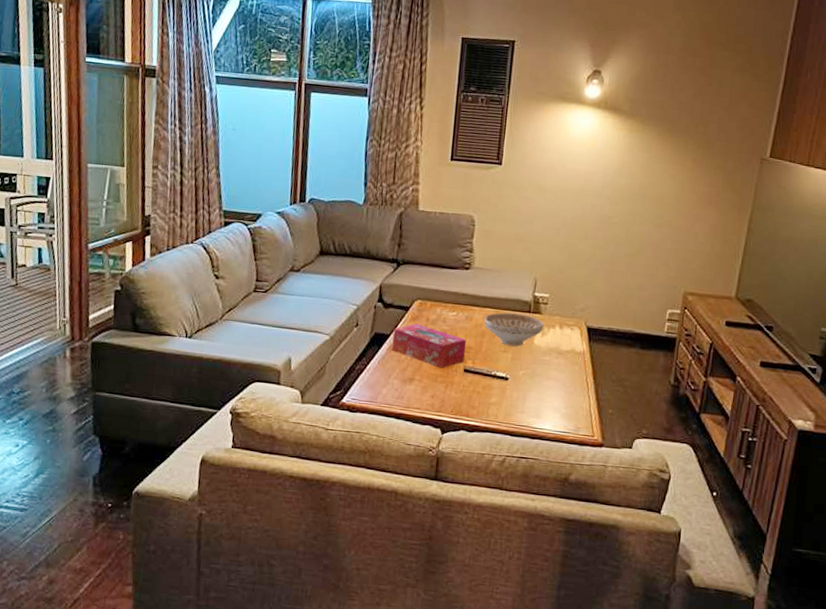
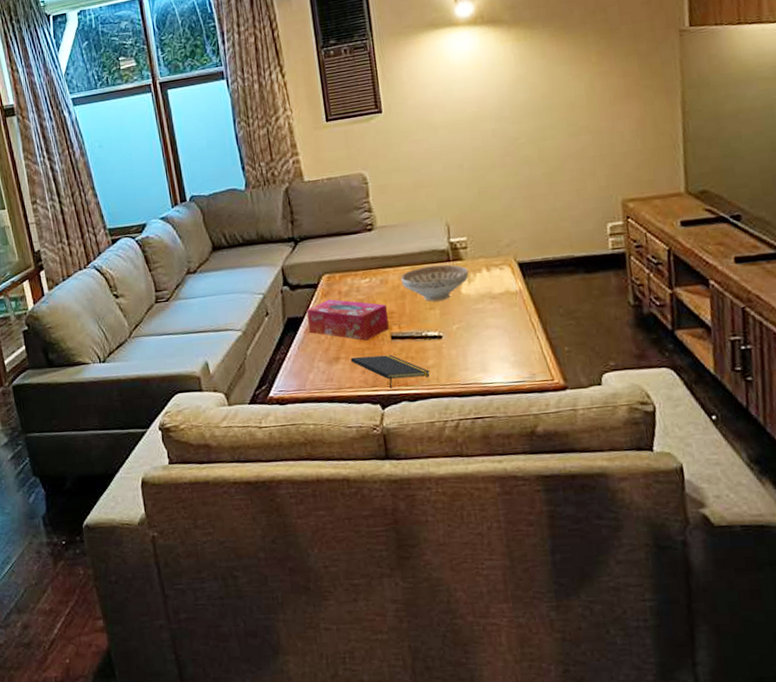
notepad: none [423,381,491,416] -> present [350,354,430,389]

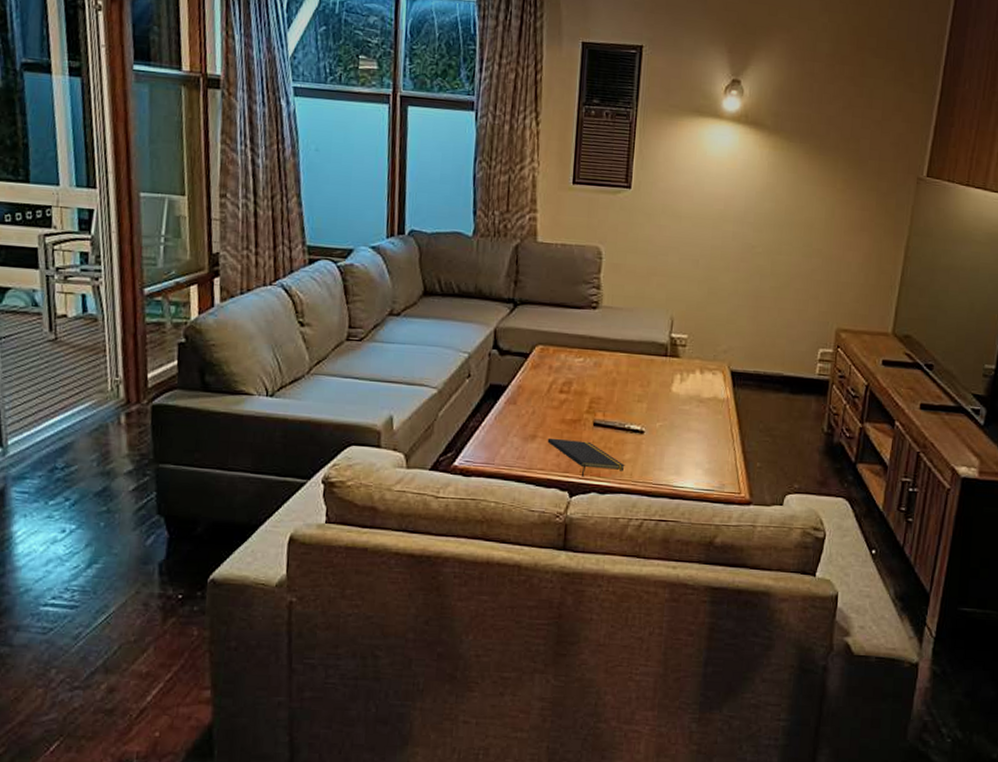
tissue box: present [306,299,389,341] -> none [510,372,596,423]
decorative bowl: present [400,264,469,302] -> none [615,357,683,395]

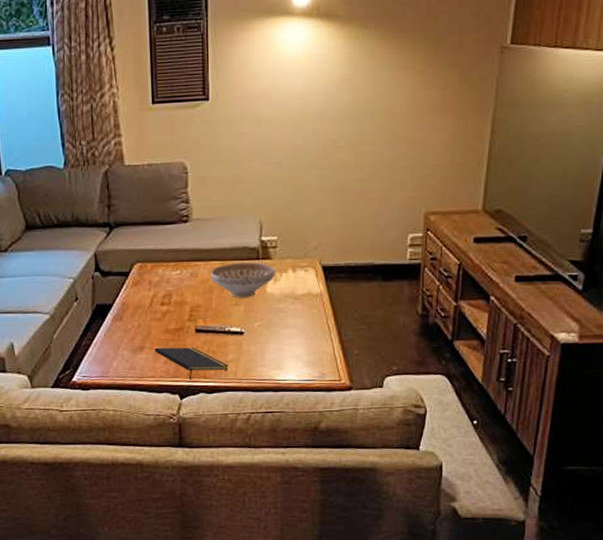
decorative bowl: none [615,357,683,395] -> present [210,262,275,298]

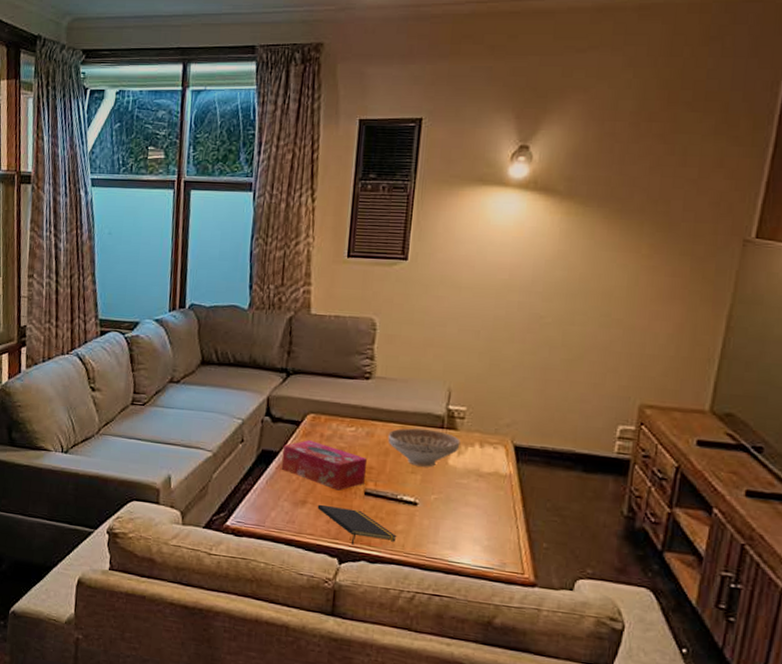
tissue box: none [115,289,195,332] -> present [281,440,368,491]

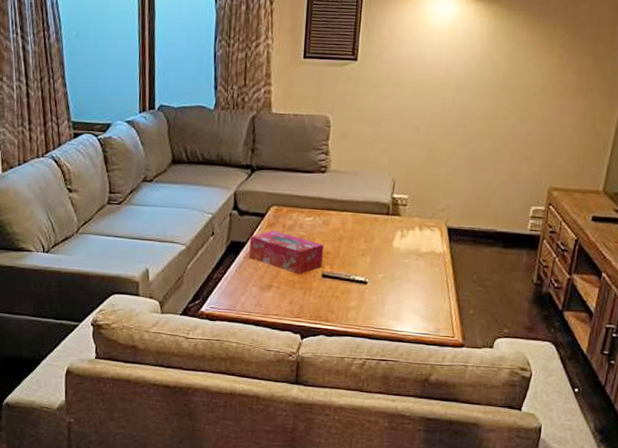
notepad: present [317,504,397,545] -> none [281,287,350,322]
decorative bowl: present [388,428,461,467] -> none [341,216,403,250]

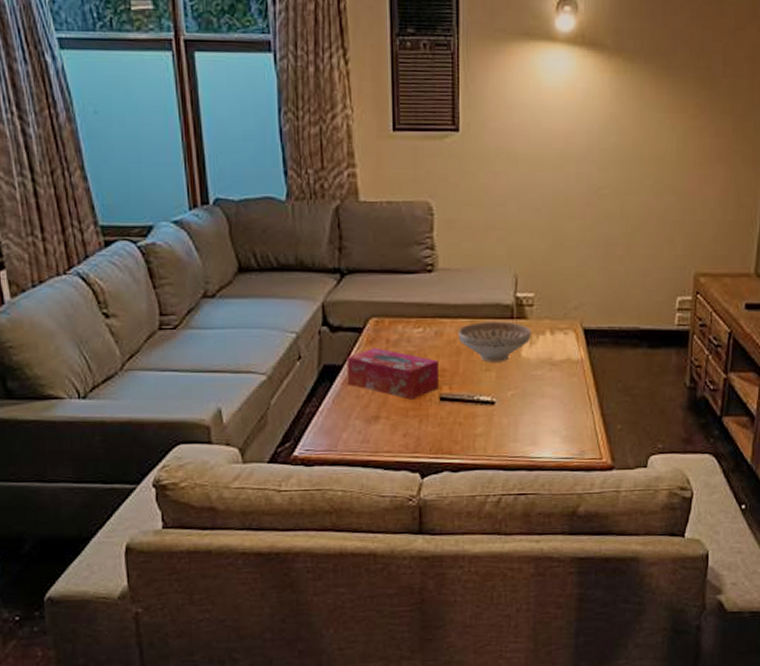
decorative bowl: none [341,216,403,250] -> present [458,322,531,362]

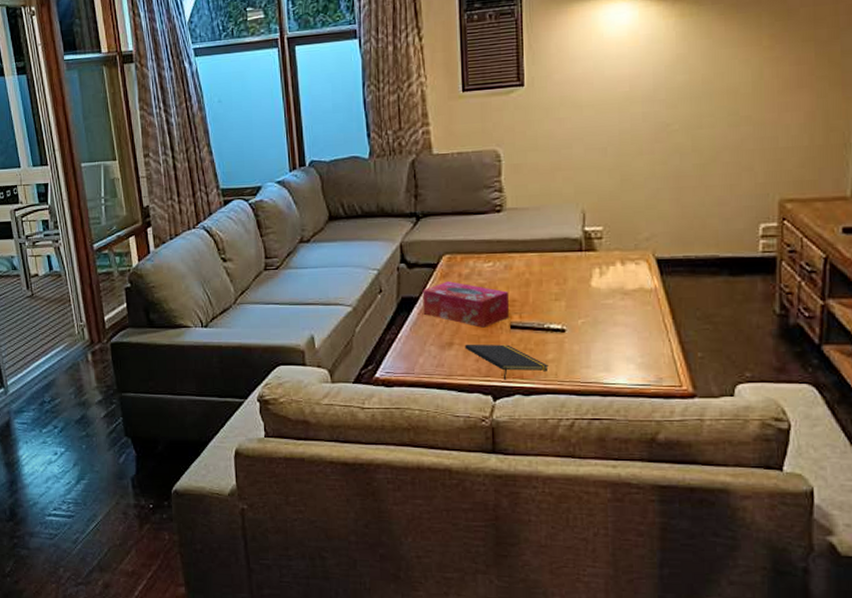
notepad: none [392,417,477,456] -> present [464,344,549,380]
decorative bowl: present [458,322,531,362] -> none [527,254,601,293]

